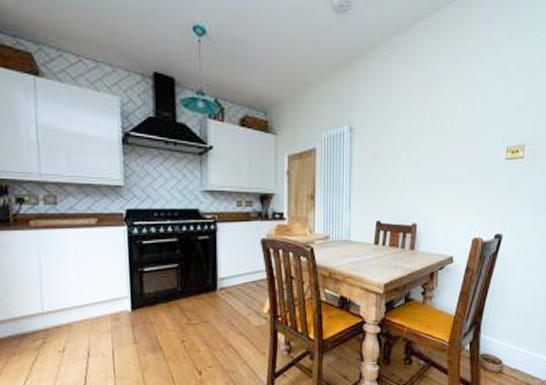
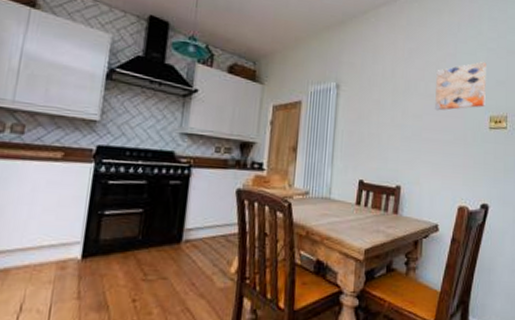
wall art: none [451,88,505,146] -> present [435,61,487,111]

